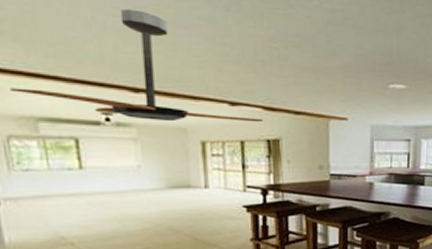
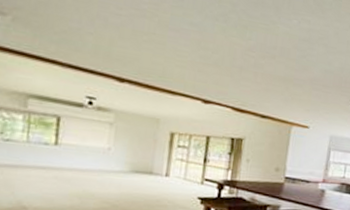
ceiling fan: present [10,8,264,122] -> none [11,9,232,121]

